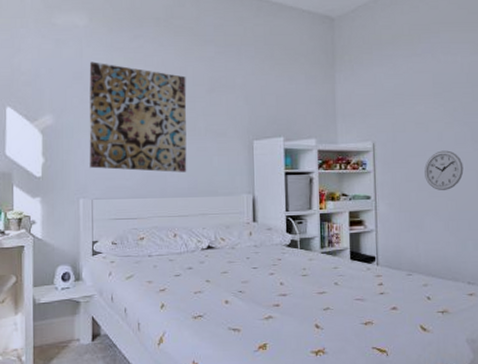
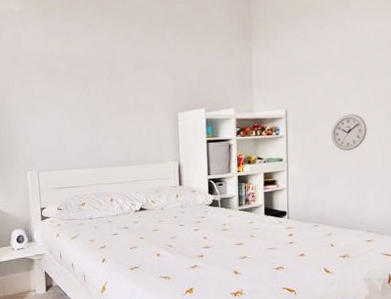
wall art: present [89,62,187,172] -> none [27,45,120,145]

